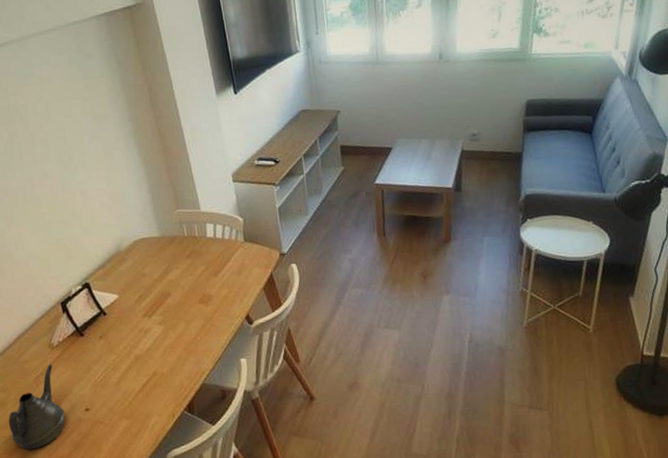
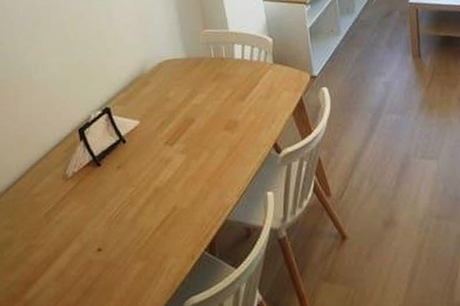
teapot: present [8,363,65,450] -> none [13,197,75,296]

